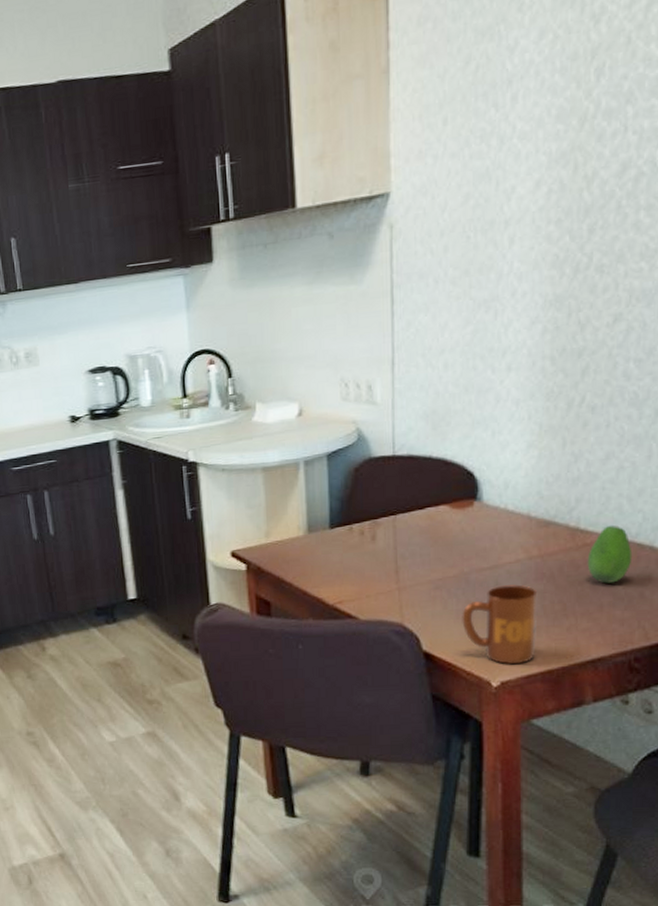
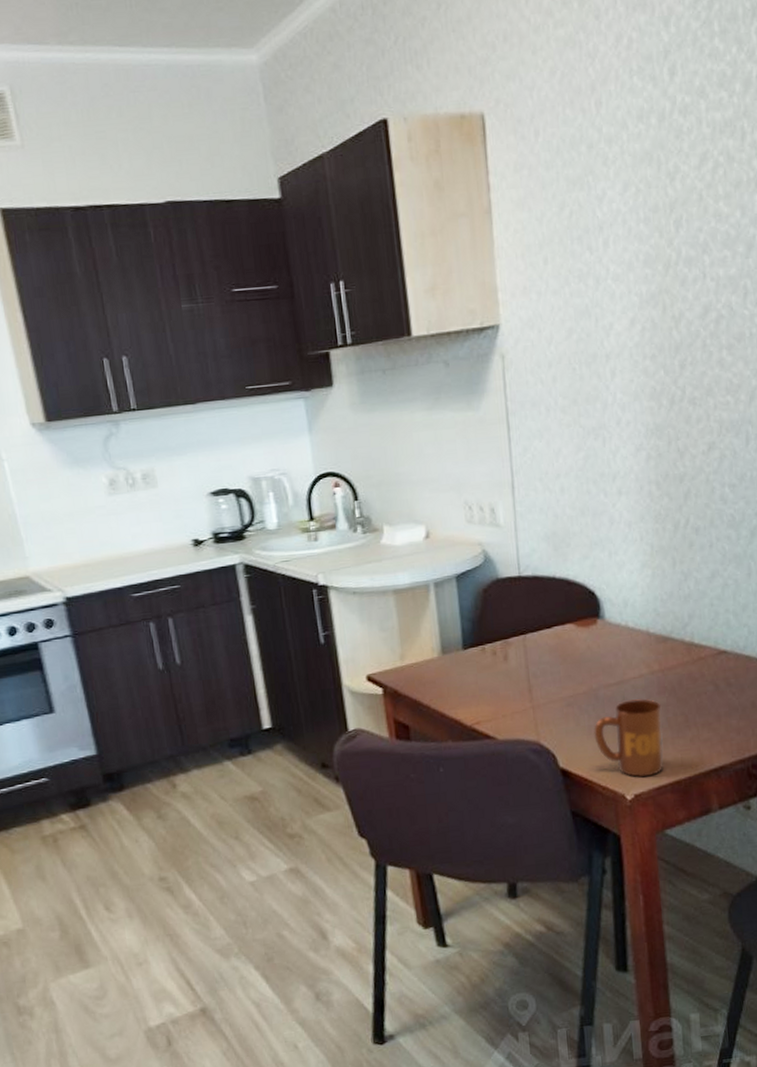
fruit: present [587,525,633,584] -> none [703,639,743,695]

